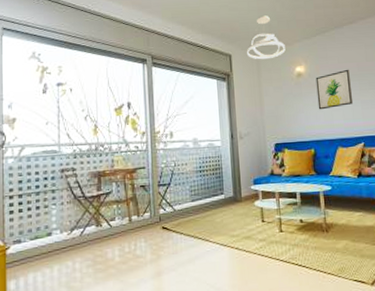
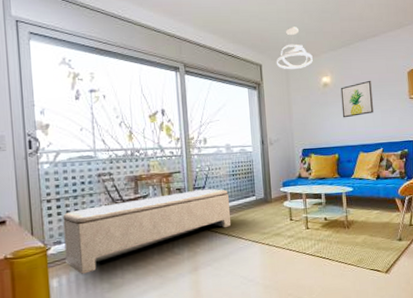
bench: none [24,186,197,278] -> present [63,189,231,275]

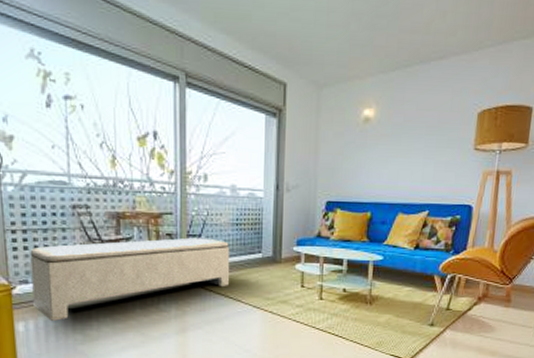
pendant light: present [276,27,313,70] -> none [305,33,355,95]
wall art: present [340,80,374,118] -> none [383,119,428,167]

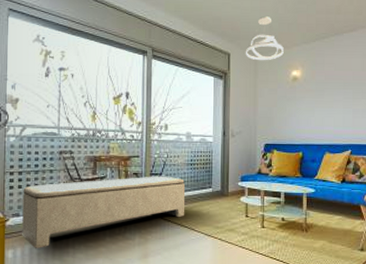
pendant light: none [305,33,355,95] -> present [245,16,284,61]

